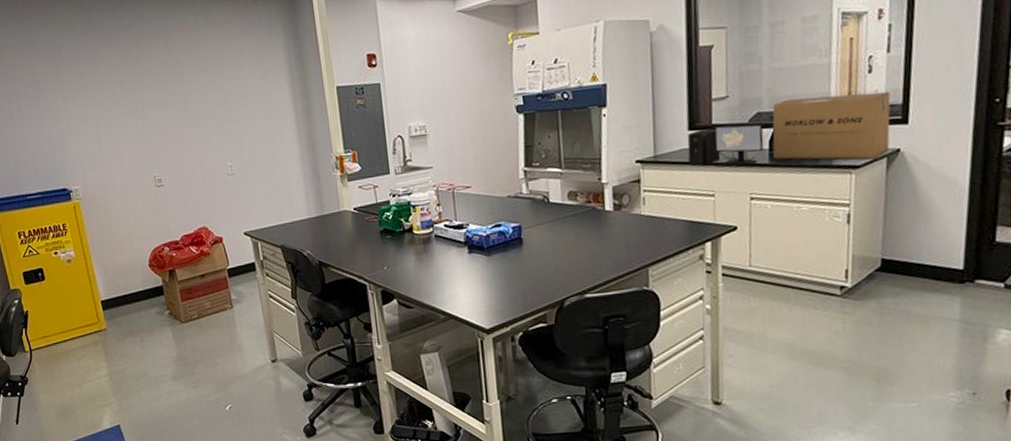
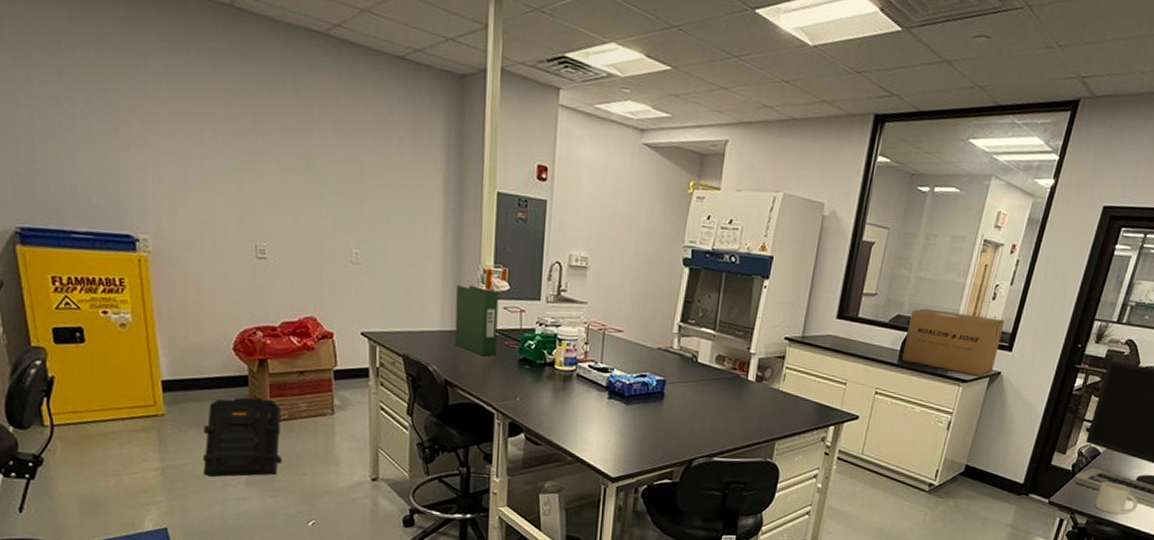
backpack: none [135,303,199,378] -> present [202,397,283,478]
binder: none [315,172,359,235] -> present [454,285,499,357]
desktop computer: present [687,123,764,167] -> none [831,320,900,364]

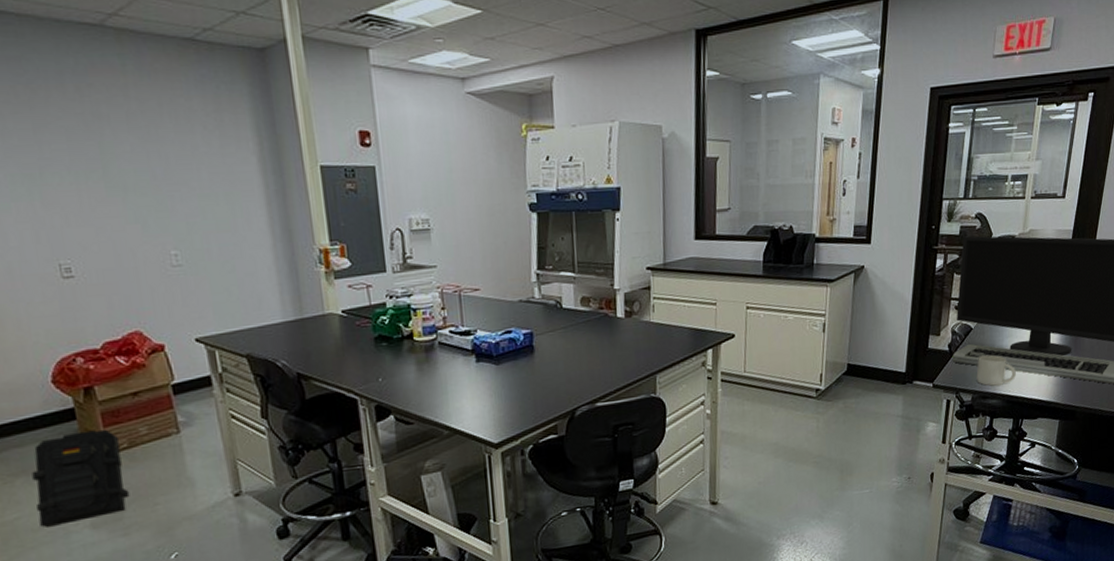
binder: present [454,285,499,357] -> none [292,268,348,342]
box: present [902,308,1005,377] -> none [766,213,859,275]

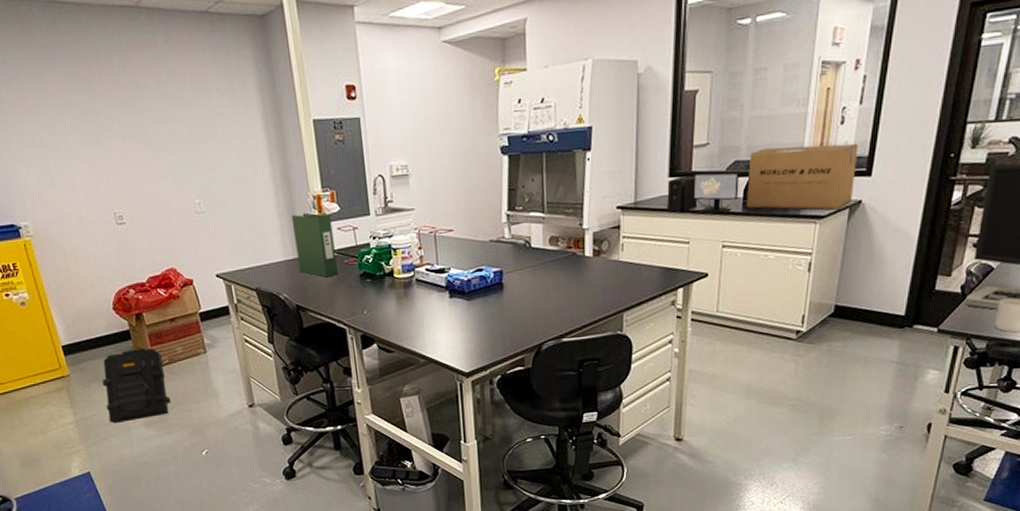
binder: none [292,268,348,342] -> present [291,212,338,278]
desktop computer: none [693,236,759,278] -> present [667,172,739,215]
box: none [766,213,859,275] -> present [747,143,858,210]

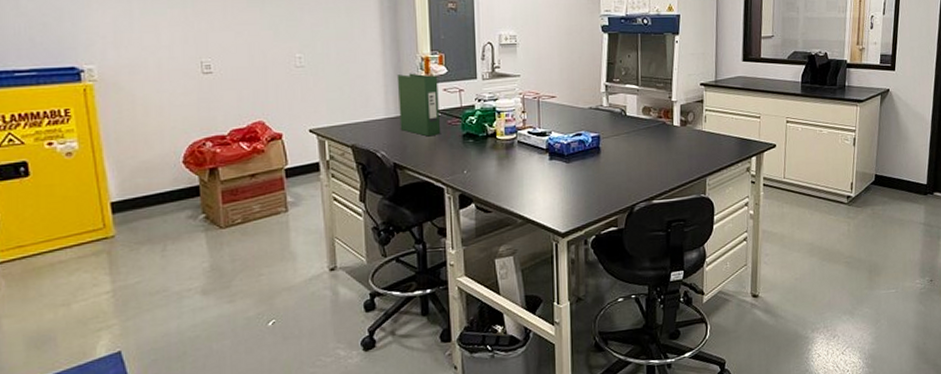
backpack: present [102,348,172,424] -> none [155,205,239,293]
desktop computer: present [667,172,739,215] -> none [741,59,798,96]
box: present [747,143,858,210] -> none [804,43,884,96]

